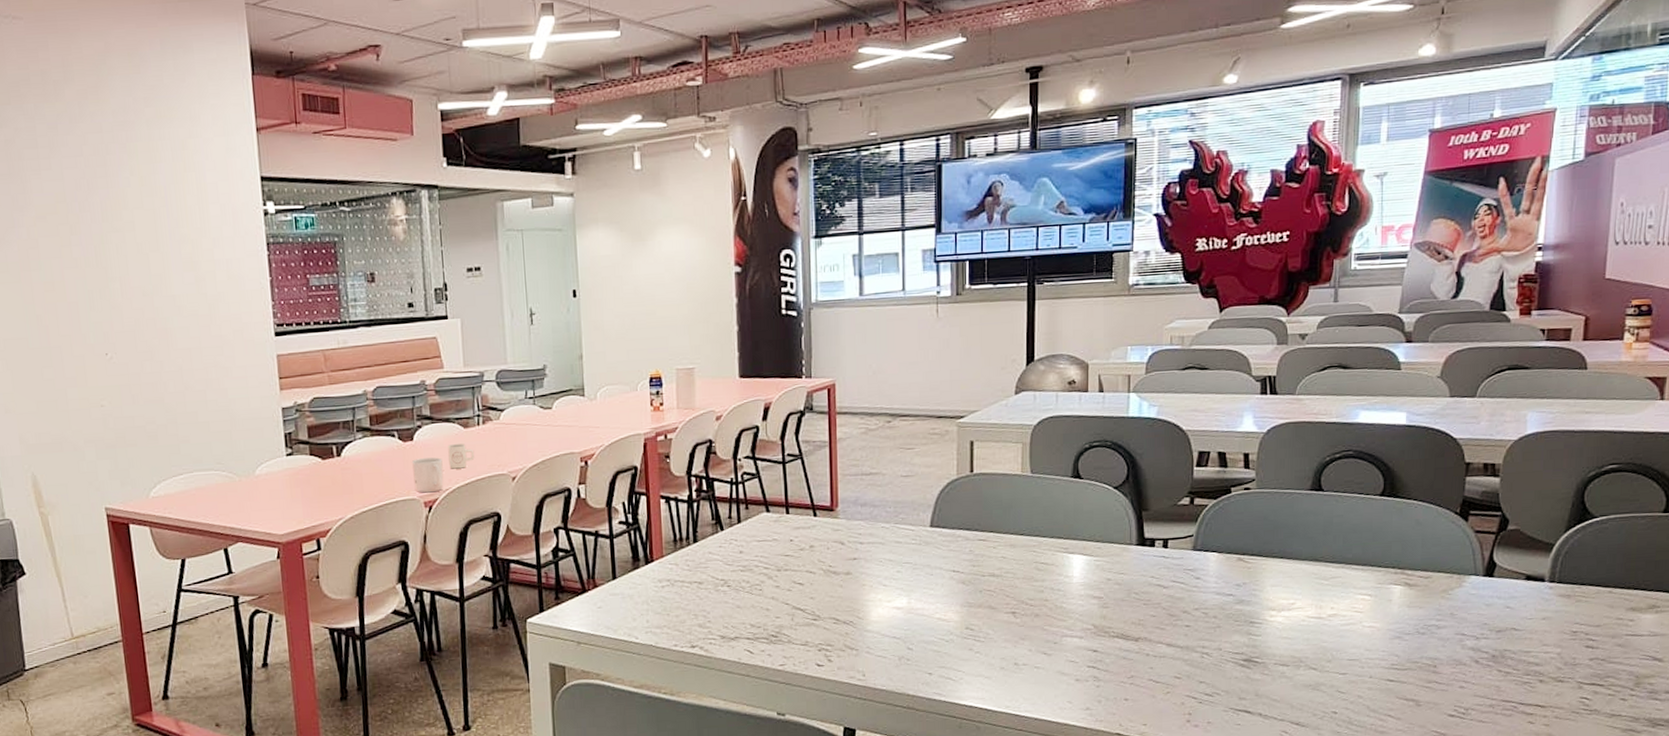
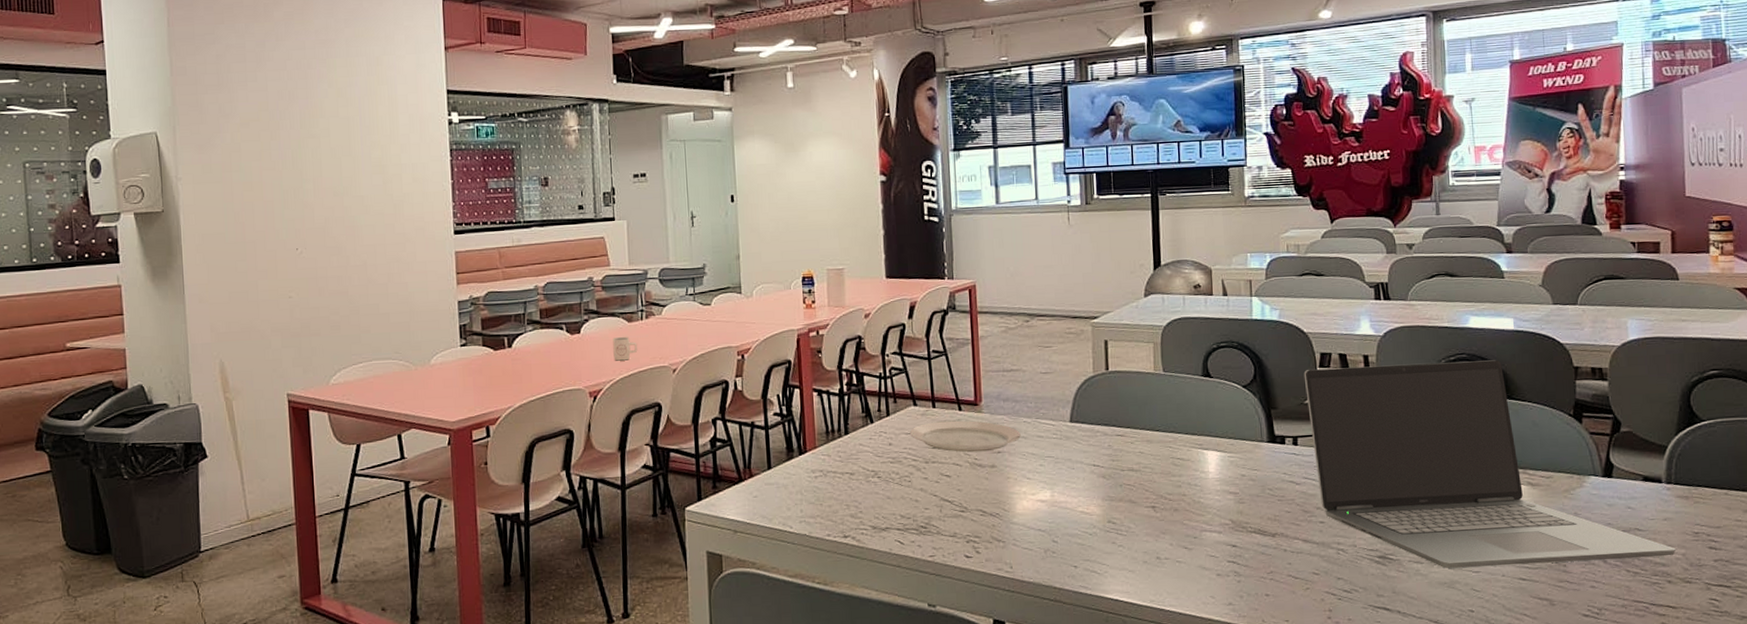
mug: present [411,457,444,493] -> none [578,349,608,384]
plate: none [762,526,878,559] -> present [910,420,1021,452]
laptop: none [1179,456,1552,671] -> present [1303,360,1677,568]

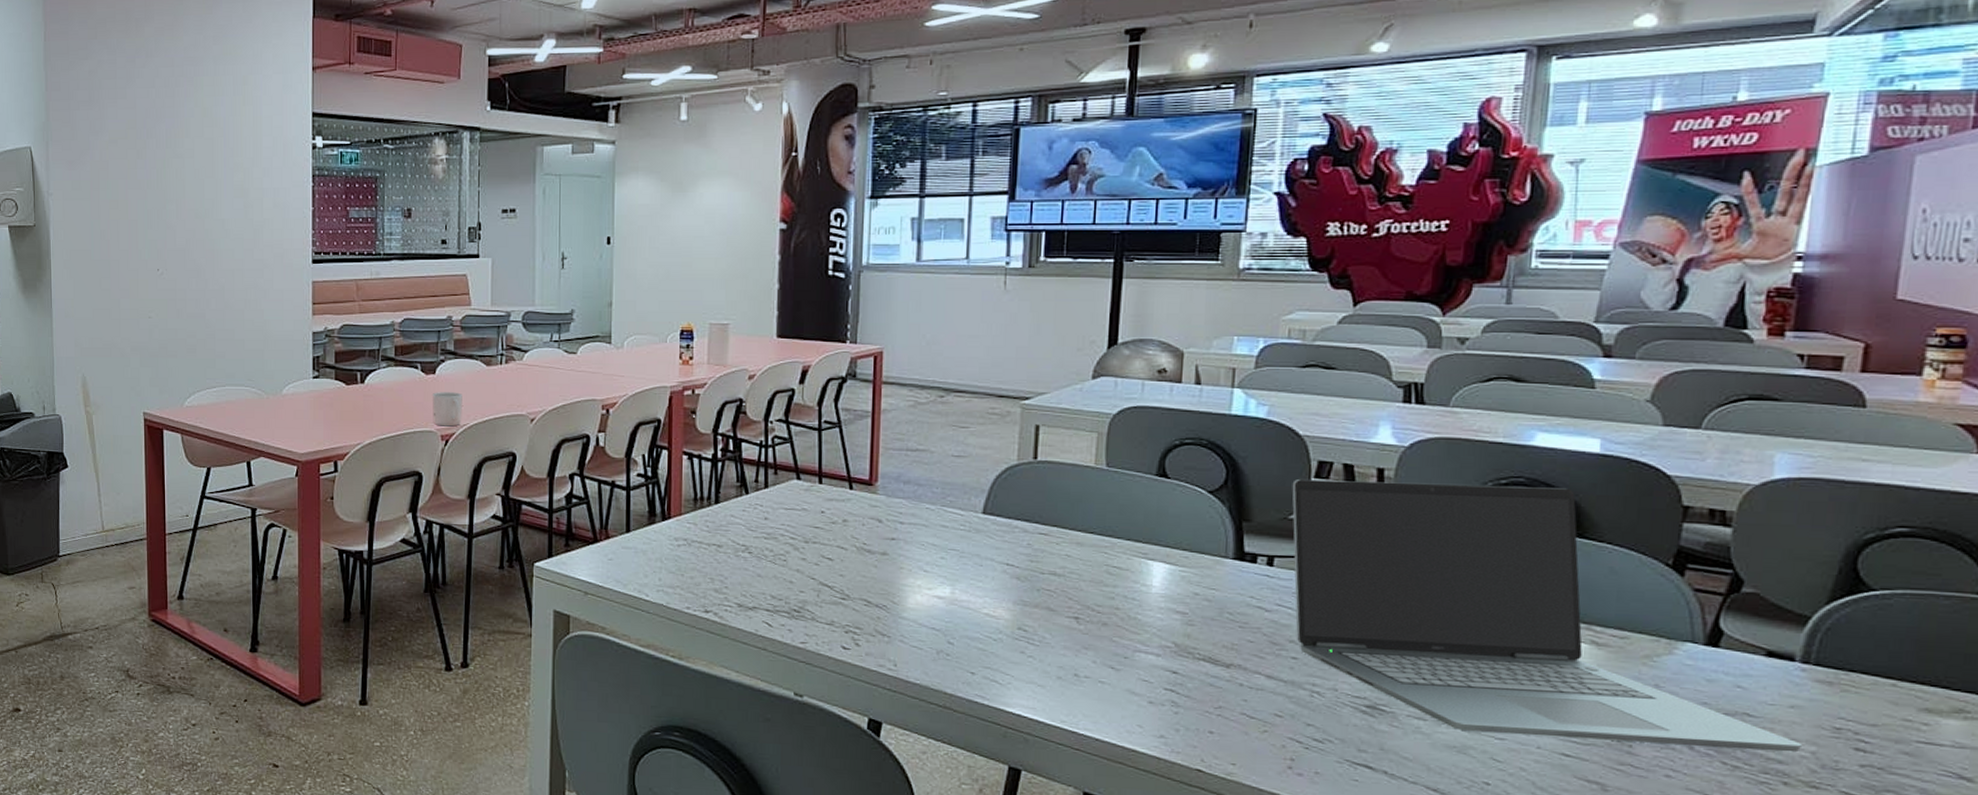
mug: none [578,349,608,384] -> present [432,392,462,427]
mug: present [612,337,638,361] -> none [468,381,495,406]
plate: present [910,420,1021,452] -> none [790,499,921,537]

